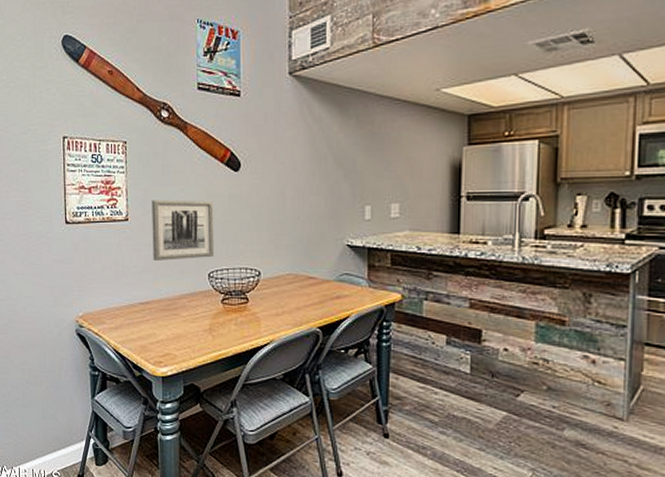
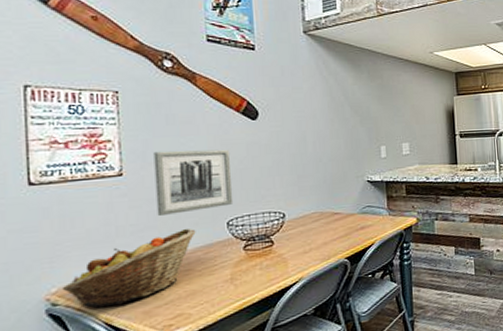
fruit basket: none [86,275,182,335] -> present [62,228,196,308]

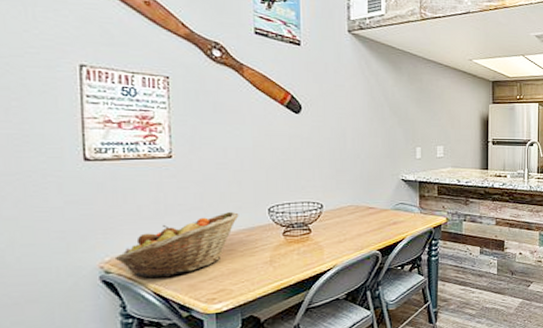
wall art: present [153,149,234,216] -> none [201,137,275,198]

